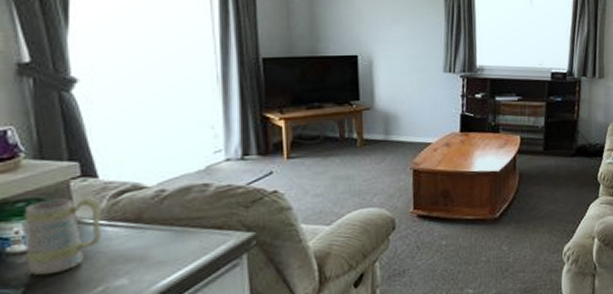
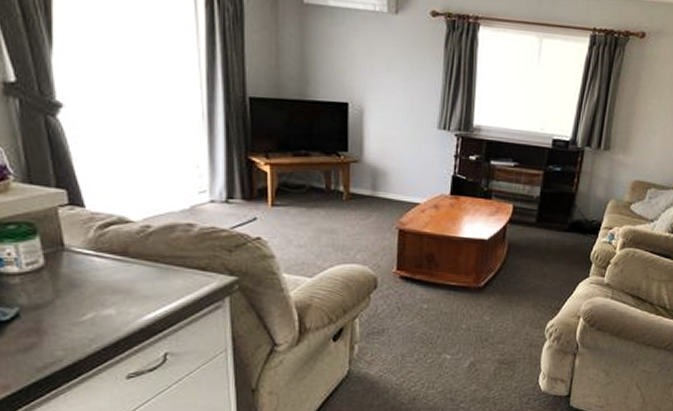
mug: present [24,198,101,276] -> none [15,225,89,298]

